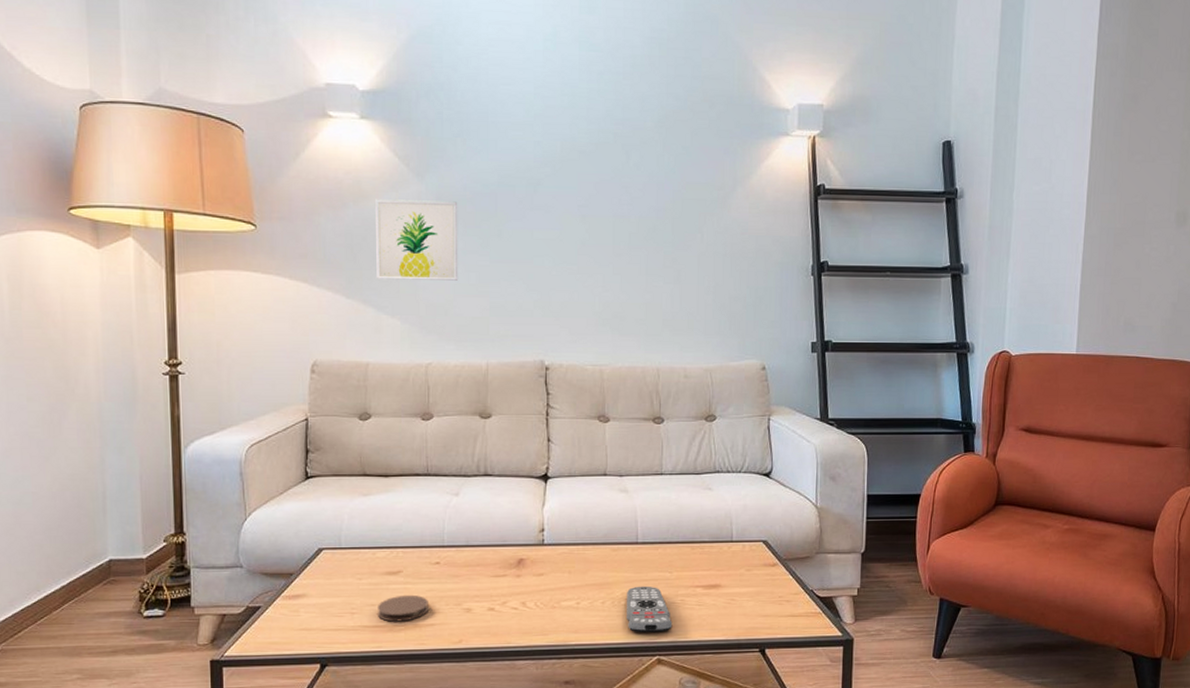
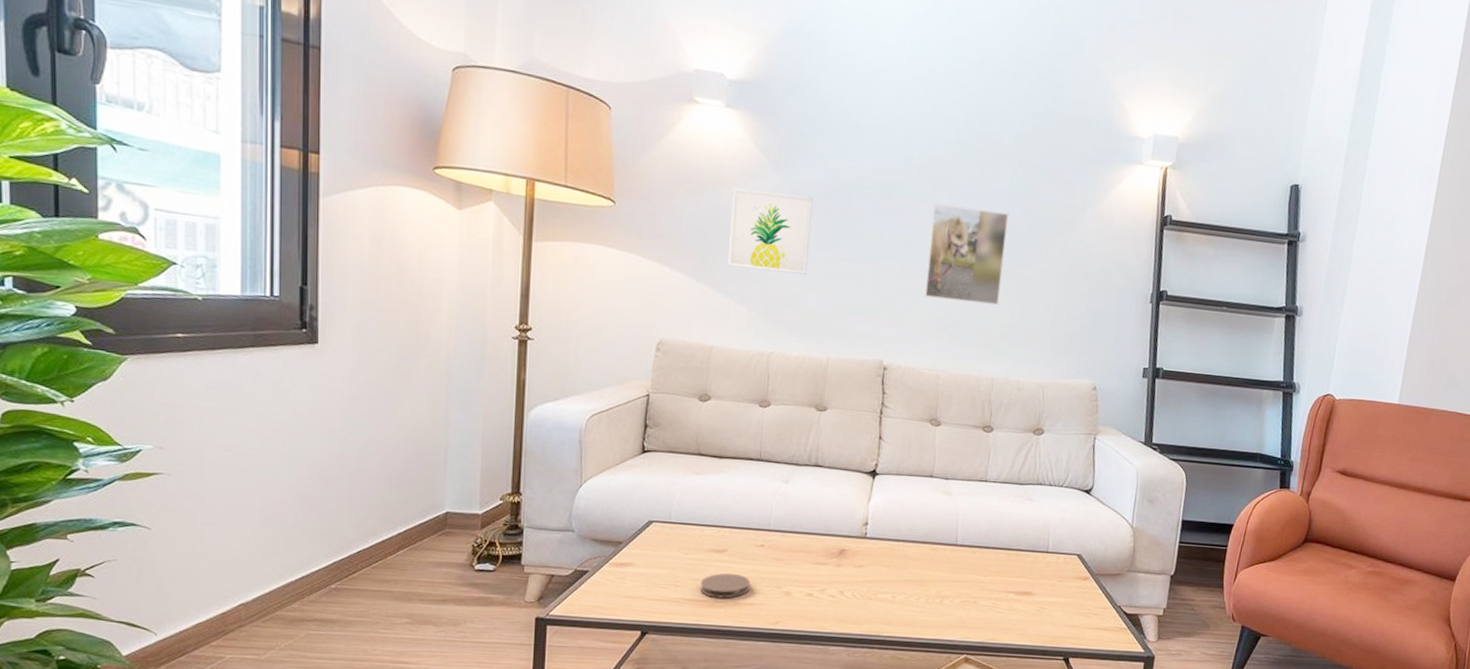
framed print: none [580,195,659,294] -> present [924,203,1009,306]
remote control: present [627,586,673,633] -> none [939,586,983,633]

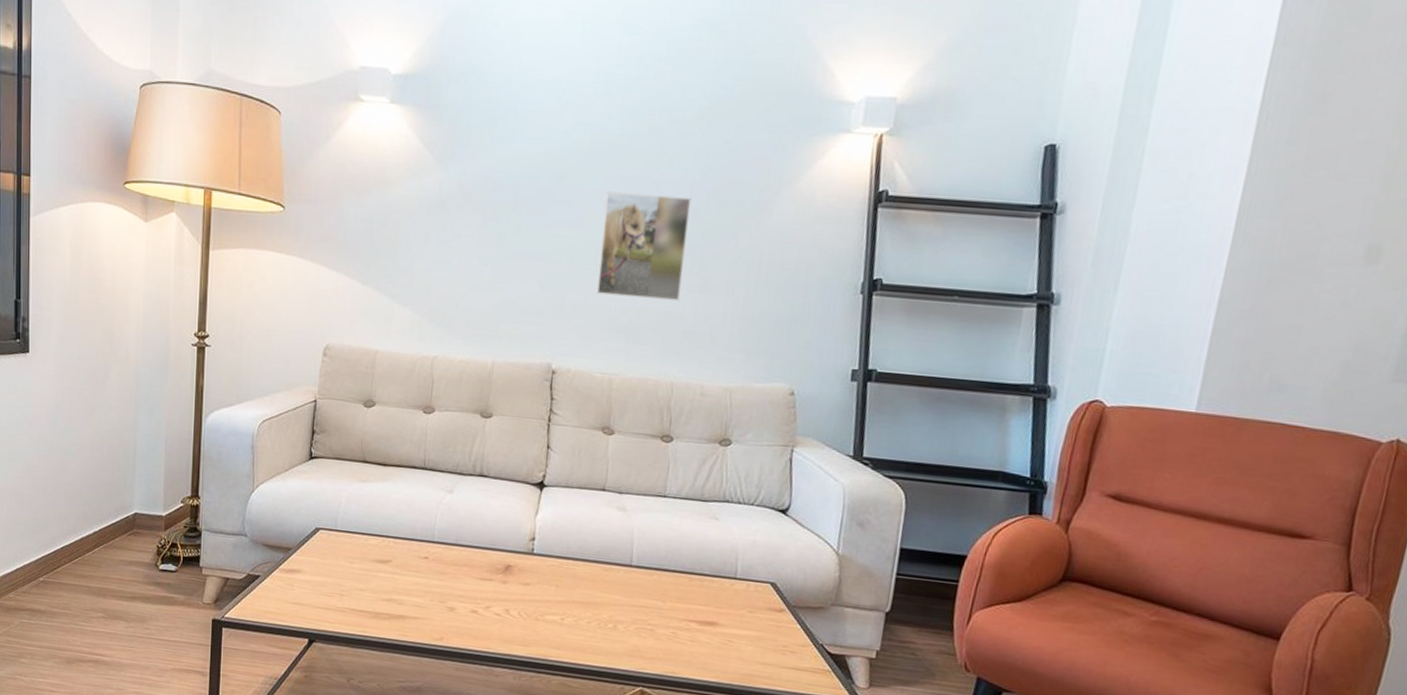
coaster: present [699,573,750,599] -> none [364,584,414,611]
wall art: present [727,187,814,275] -> none [391,186,479,274]

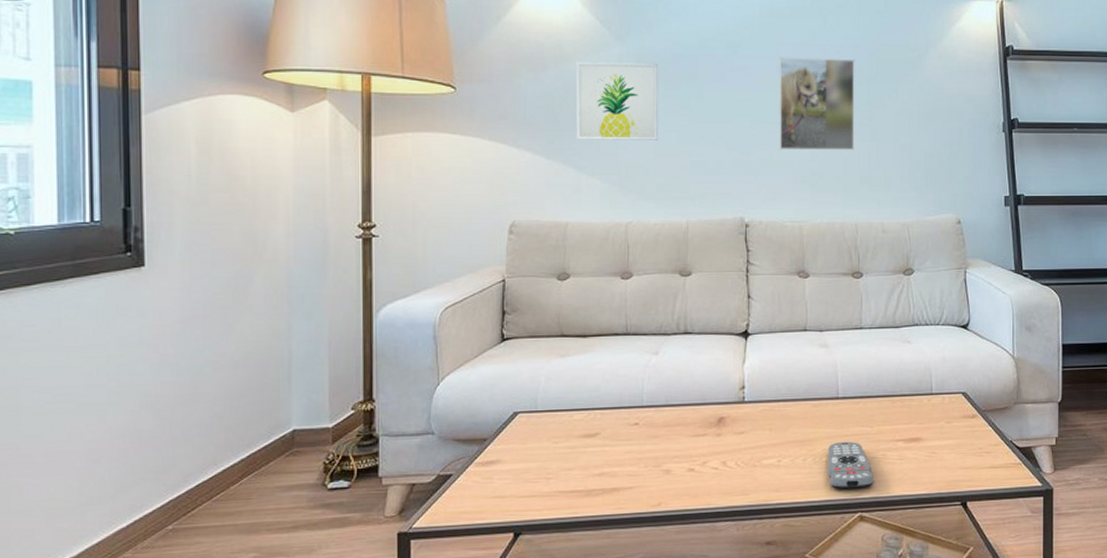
wall art: none [391,186,479,274] -> present [575,61,659,140]
remote control: none [612,611,661,664] -> present [828,441,874,490]

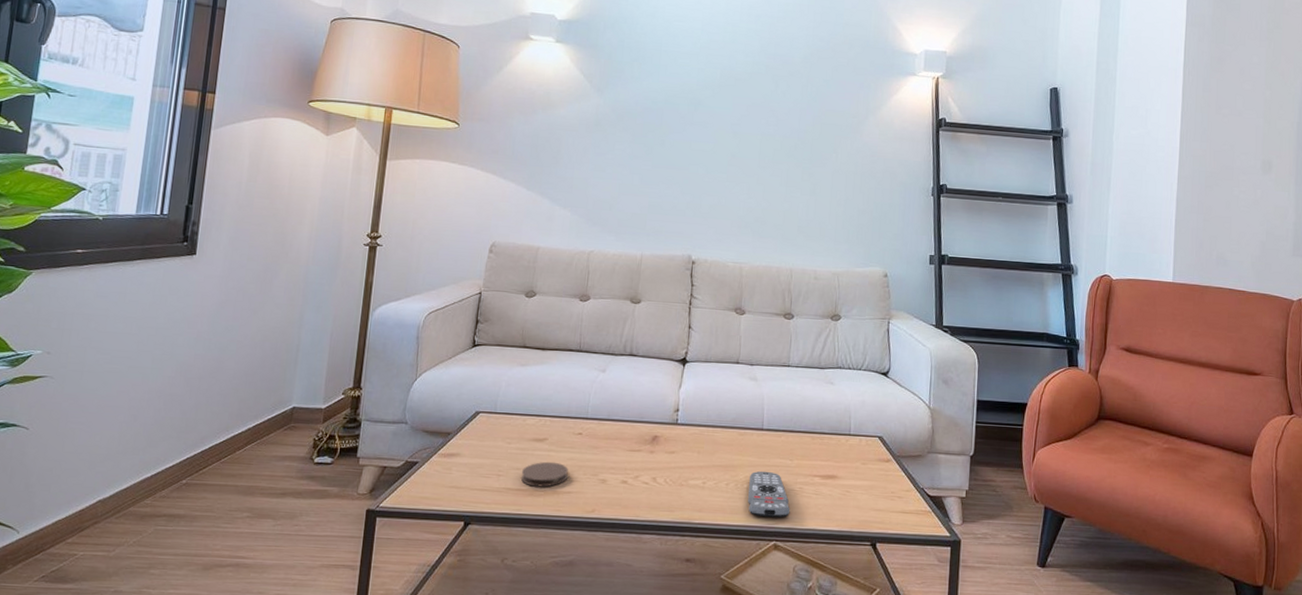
coaster: none [573,457,627,486] -> present [520,461,568,487]
wall art: present [575,61,659,140] -> none [554,108,630,181]
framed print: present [779,57,855,151] -> none [727,115,801,203]

